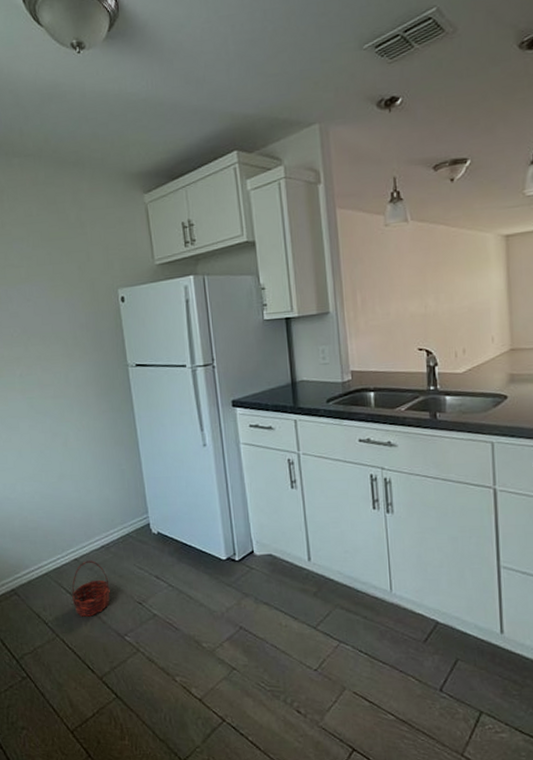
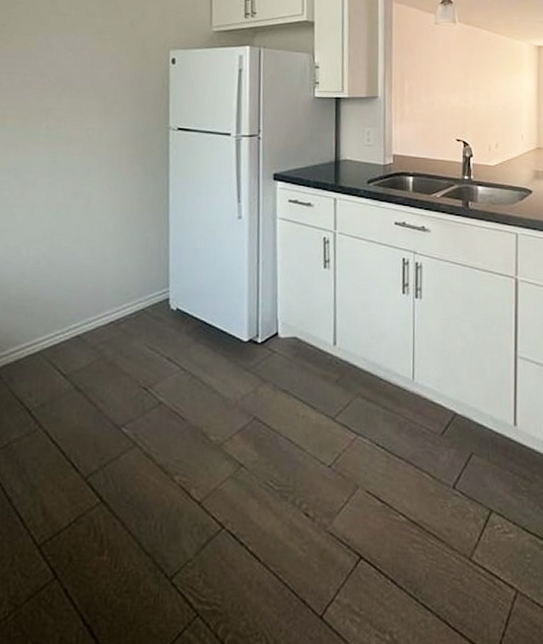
basket: present [71,560,110,617] -> none [65,338,113,404]

